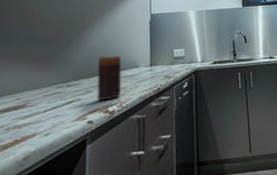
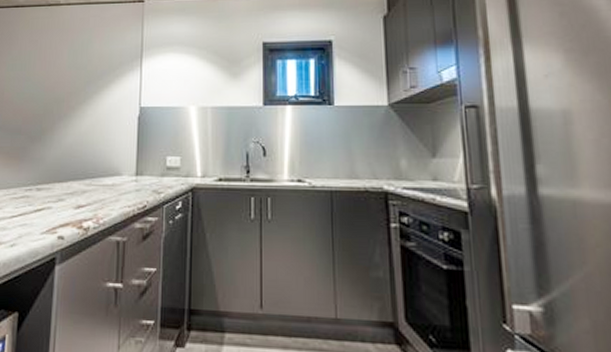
candle: present [97,55,121,101] -> none [70,157,101,214]

